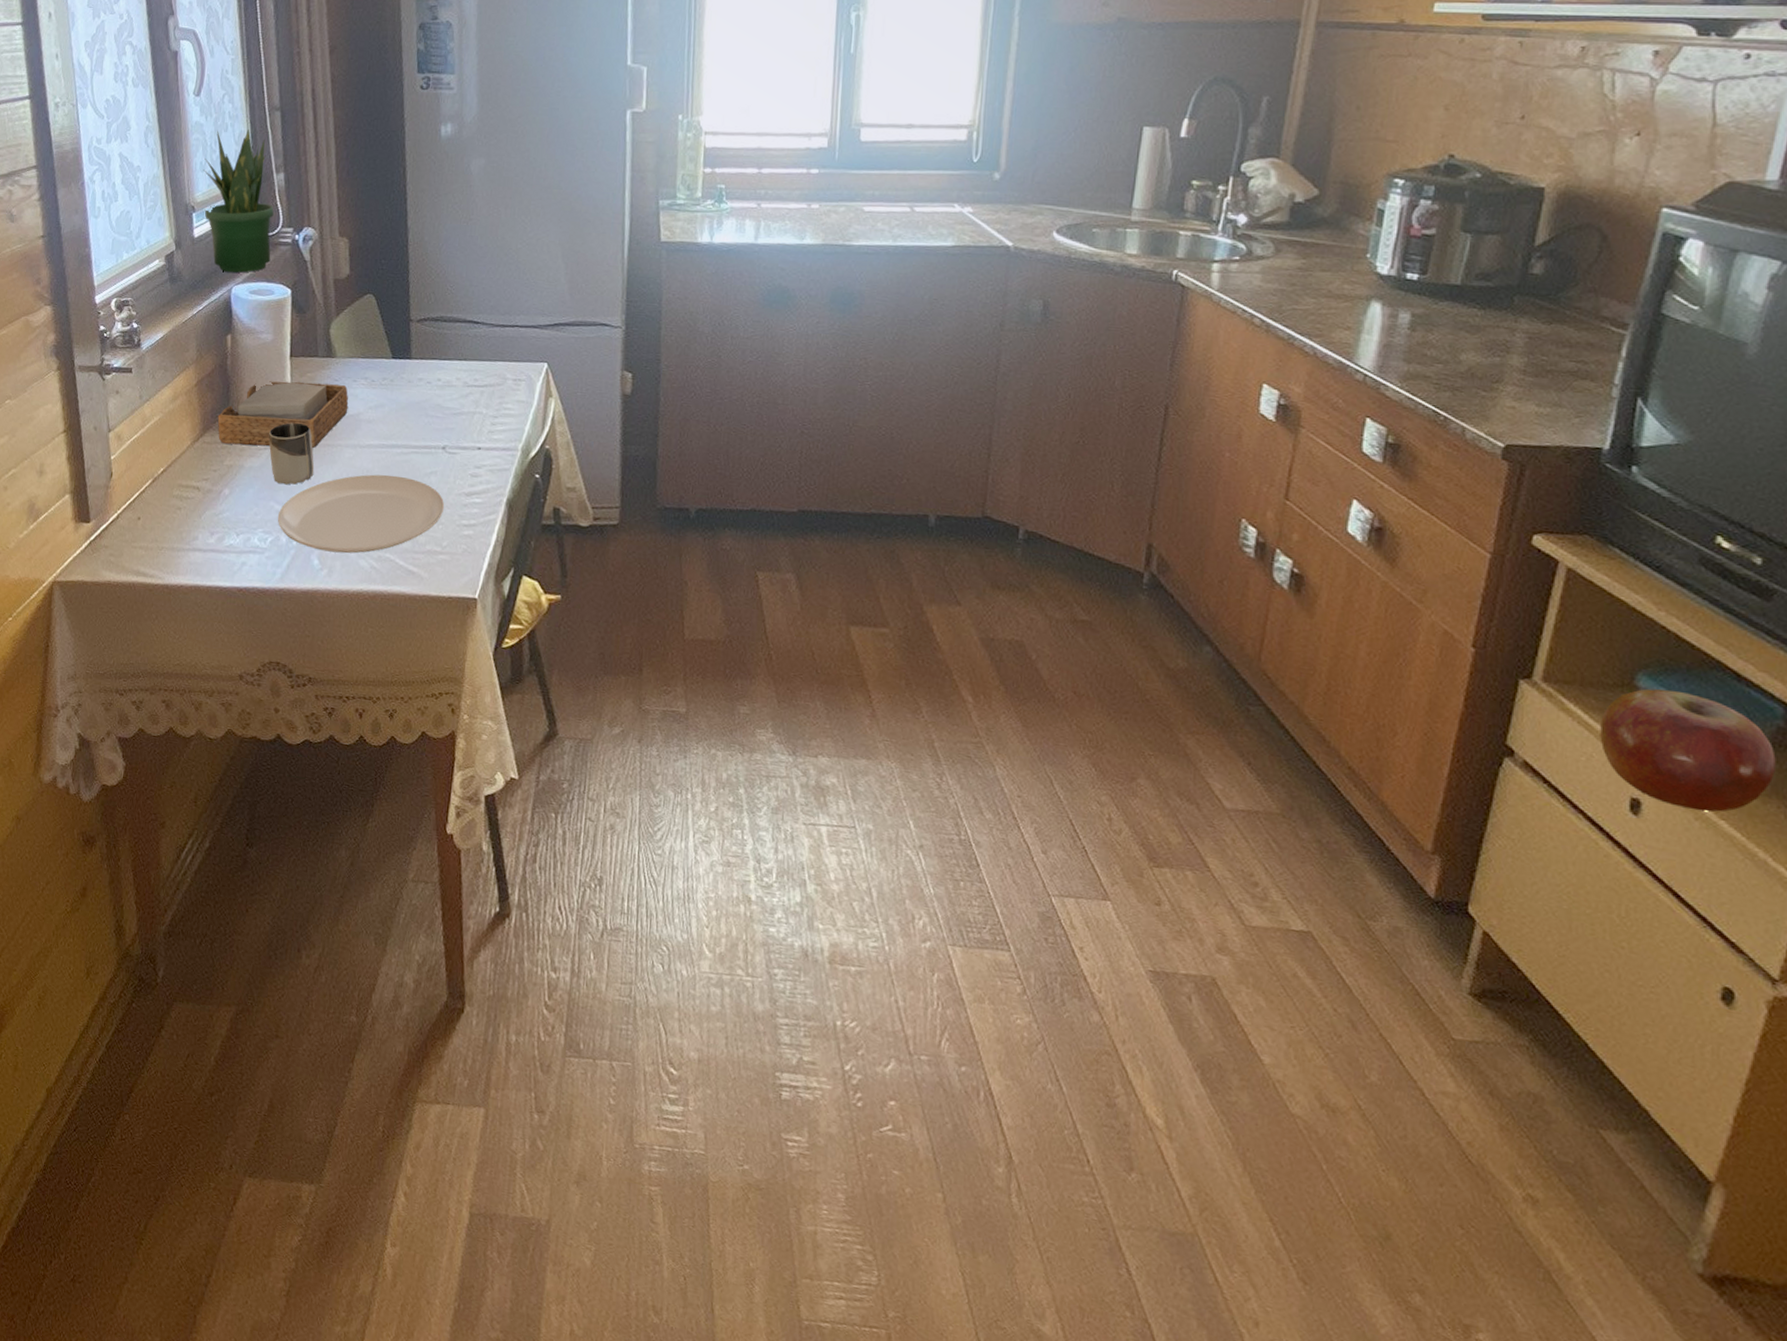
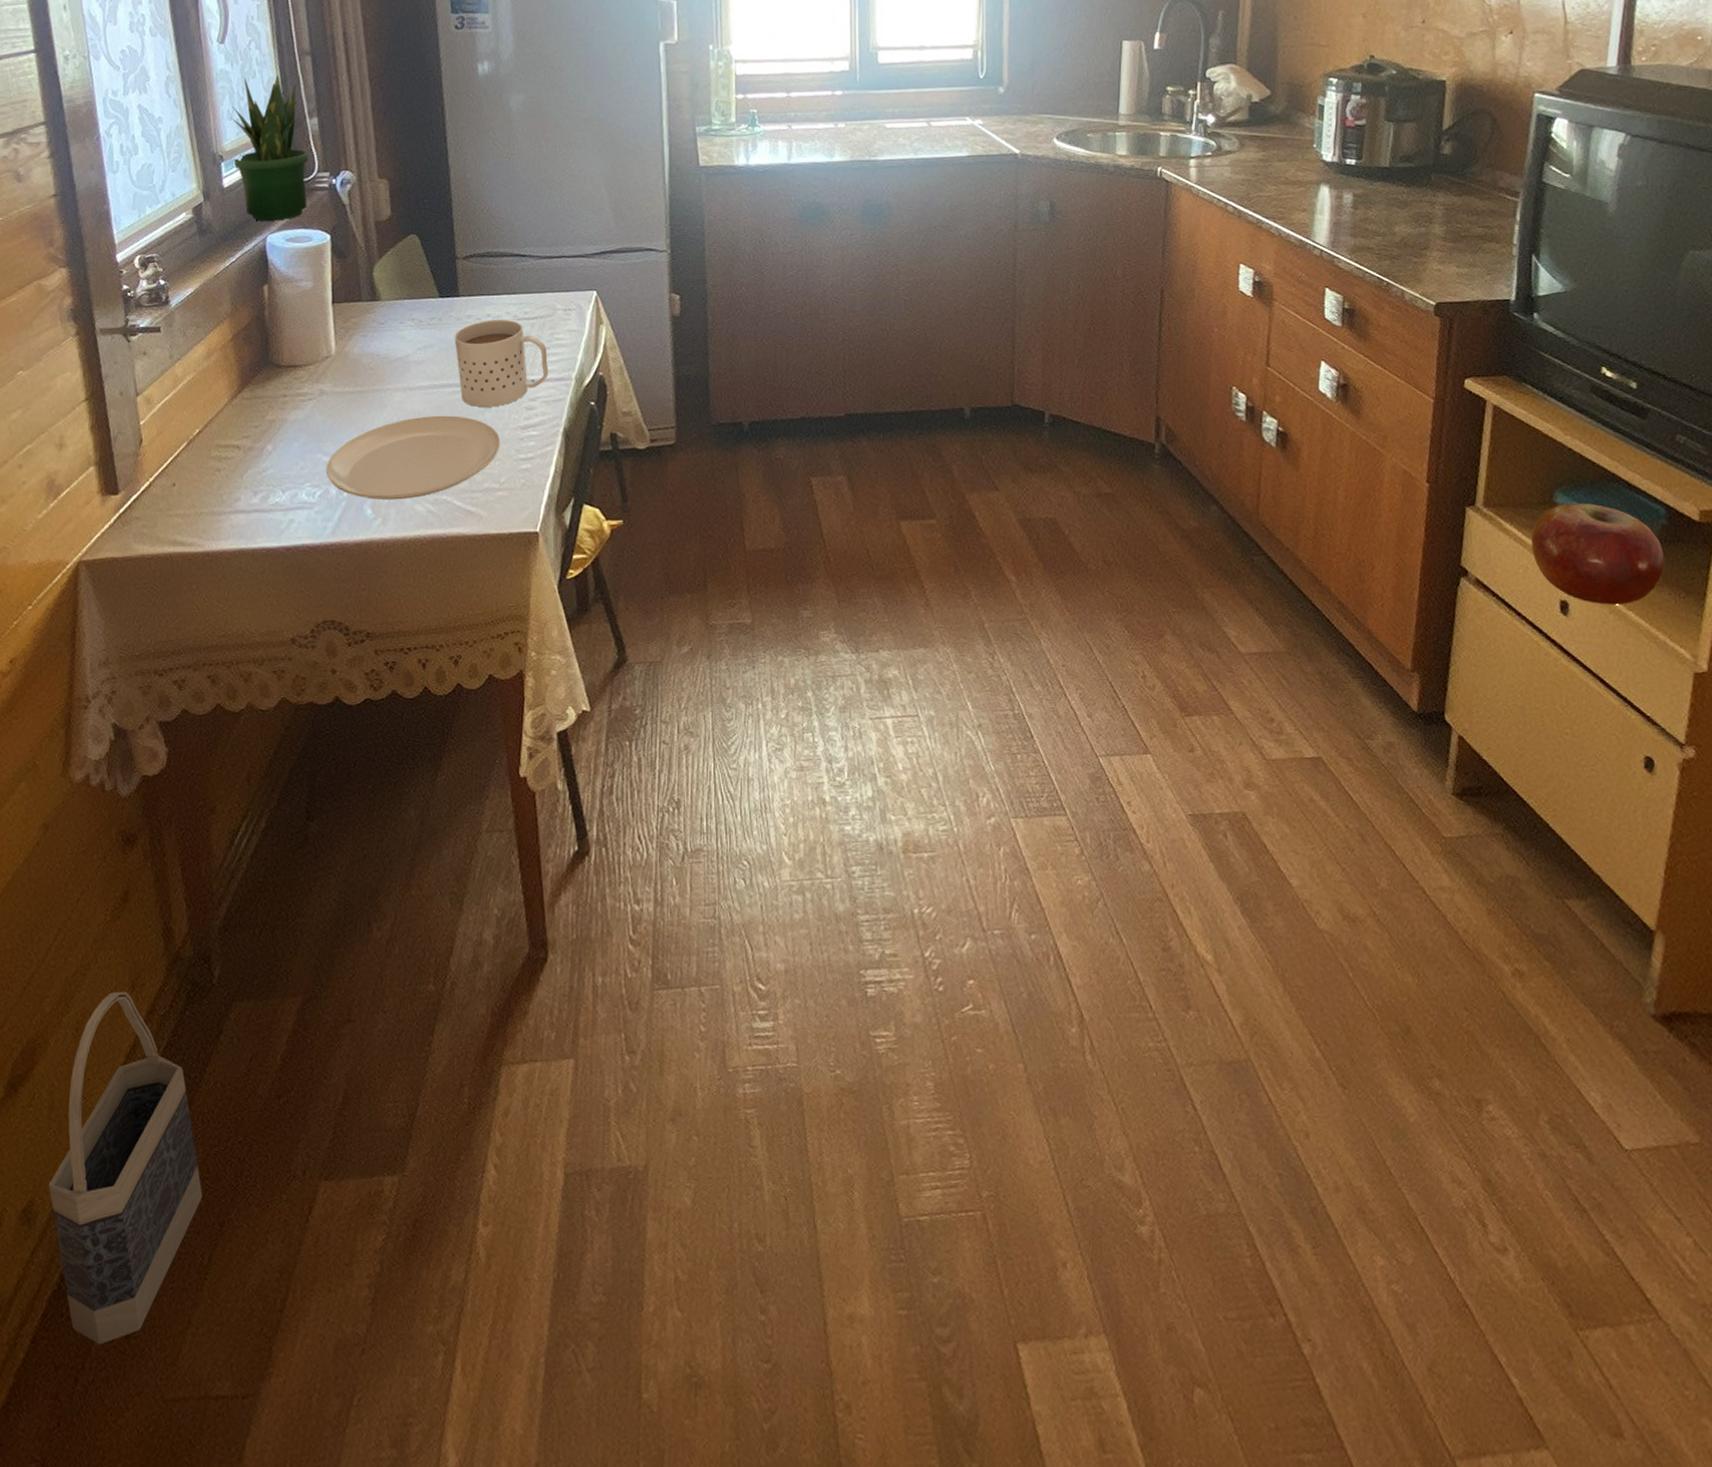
bag: none [11,975,142,1282] -> present [48,991,203,1345]
napkin holder: present [217,381,349,449] -> none [257,328,396,398]
cup: present [269,422,315,485] -> none [313,370,363,435]
mug: none [404,384,496,472] -> present [454,320,549,407]

